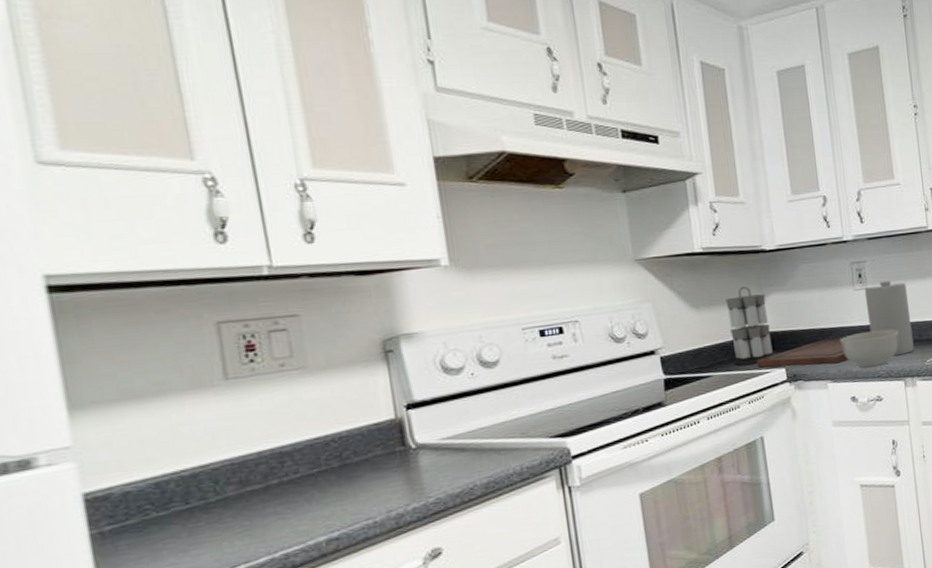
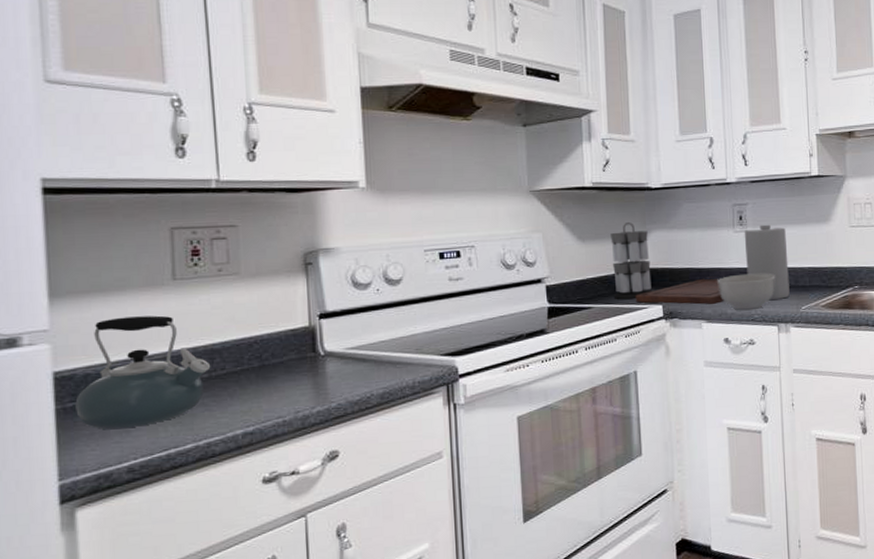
kettle: none [114,420,282,552] -> present [75,315,211,430]

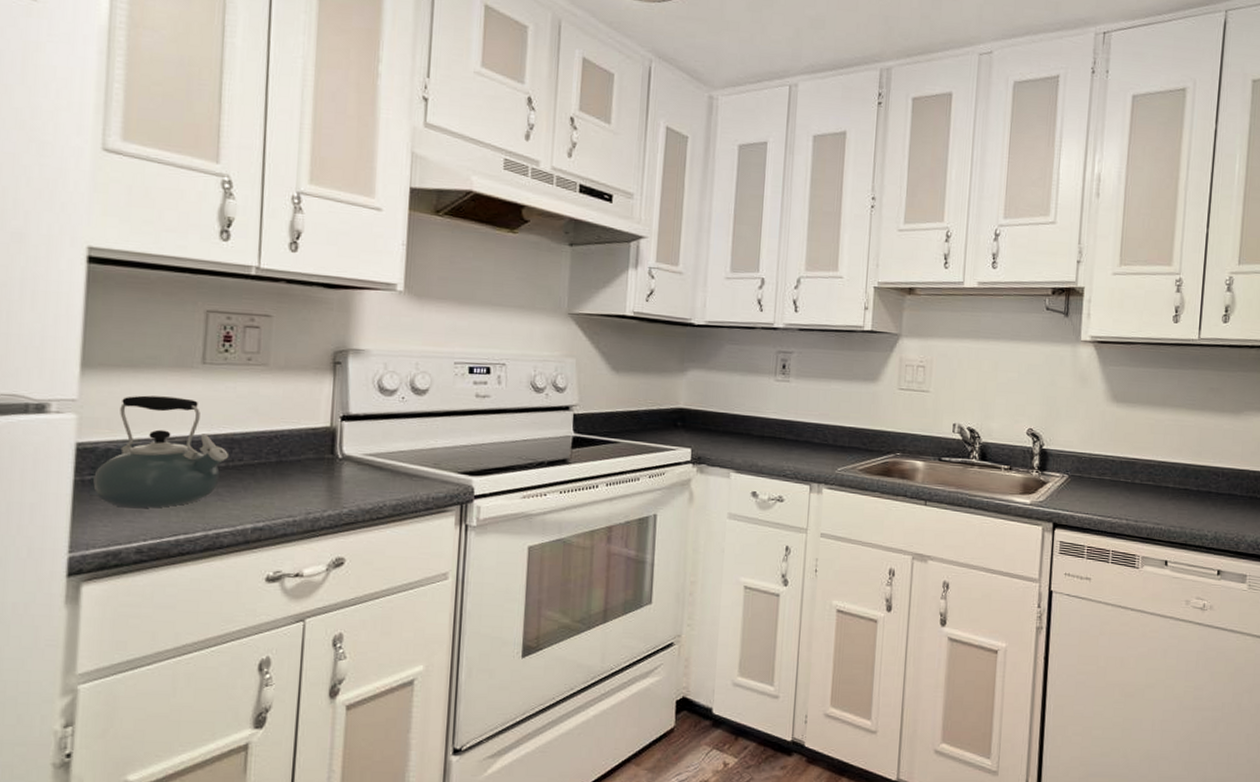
spice rack: present [610,221,653,300] -> none [643,356,685,439]
cutting board: present [635,276,724,305] -> none [664,424,757,454]
bowl: present [717,273,776,311] -> none [751,425,814,466]
paper towel holder: present [744,224,790,301] -> none [784,376,830,458]

